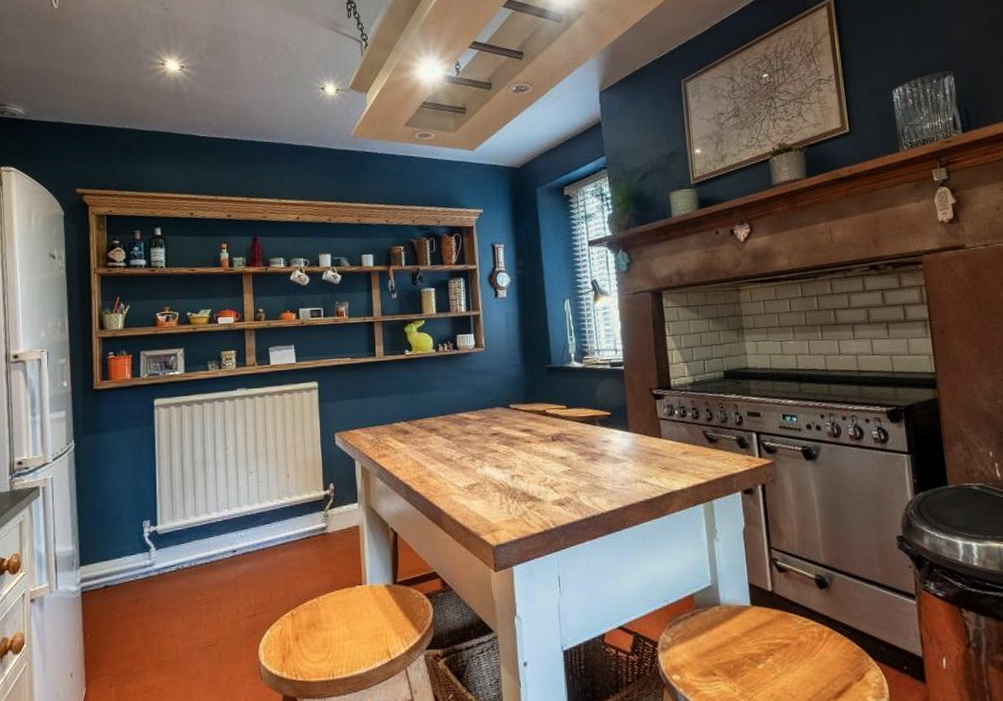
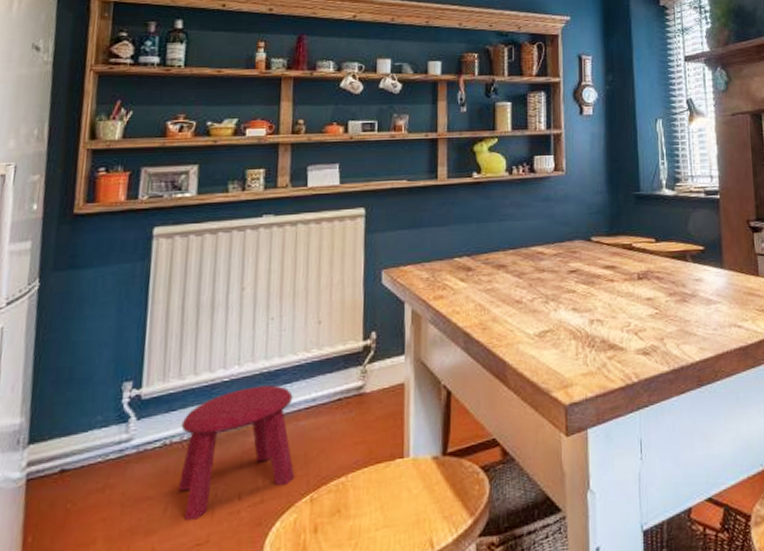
stool: none [189,525,278,627] -> present [178,385,295,520]

